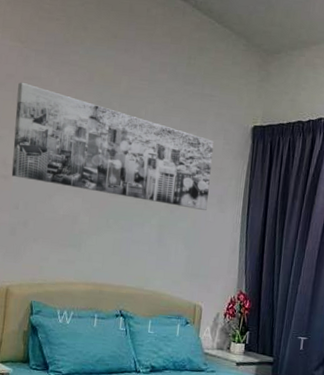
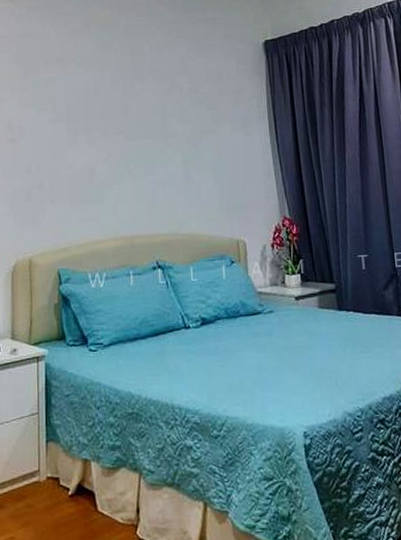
wall art: present [11,82,214,210] -> none [14,41,231,140]

